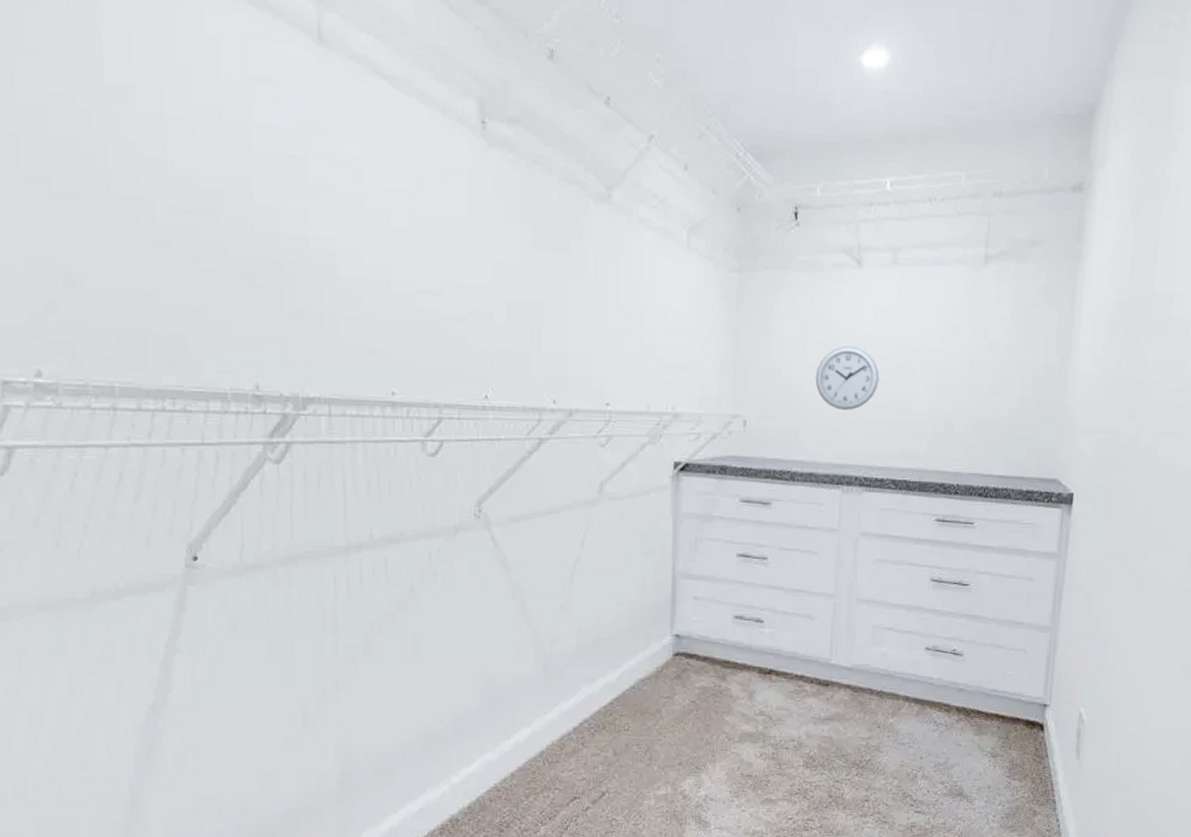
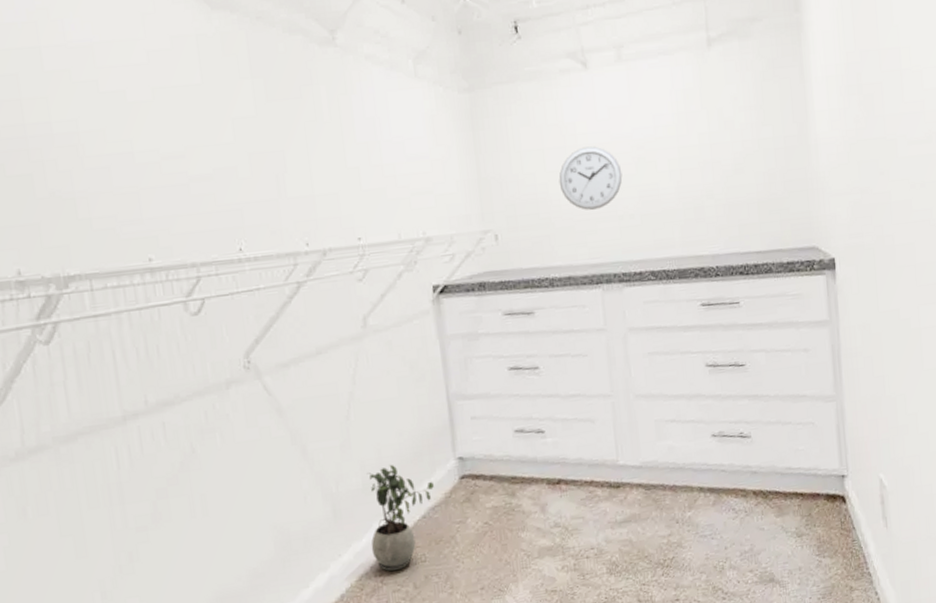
potted plant: none [577,631,647,736] -> present [366,464,434,572]

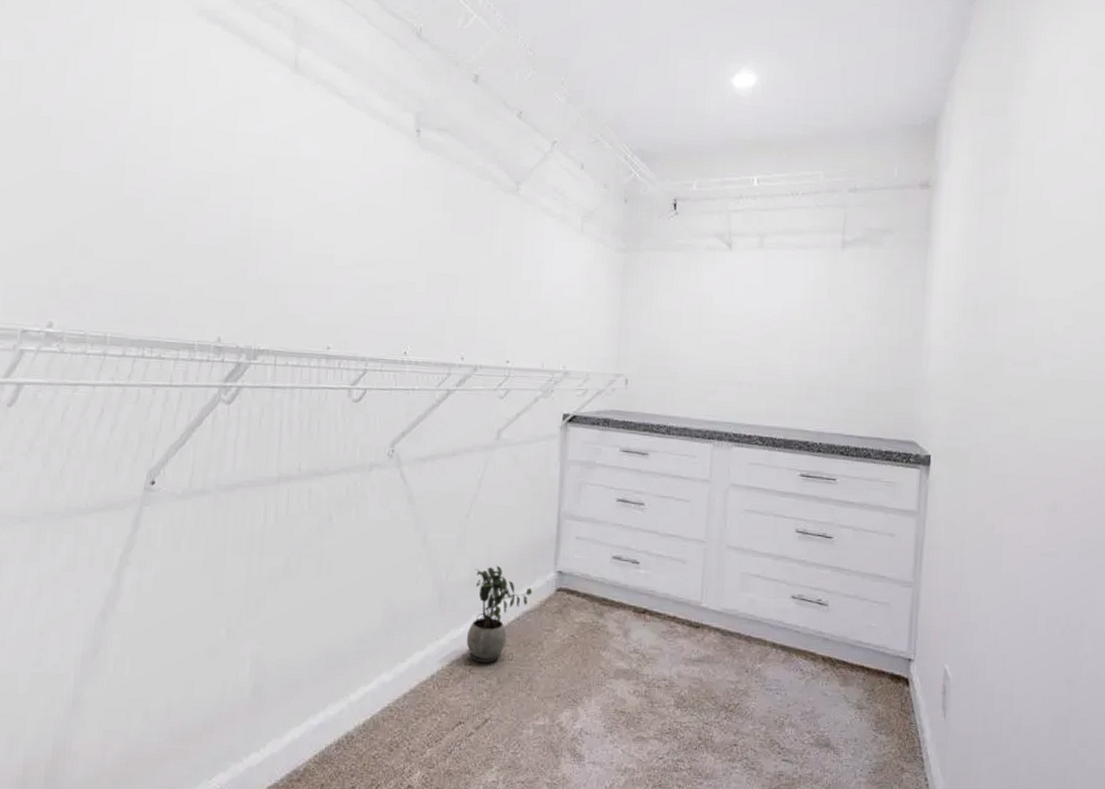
wall clock: present [559,146,623,210] -> none [690,316,748,373]

